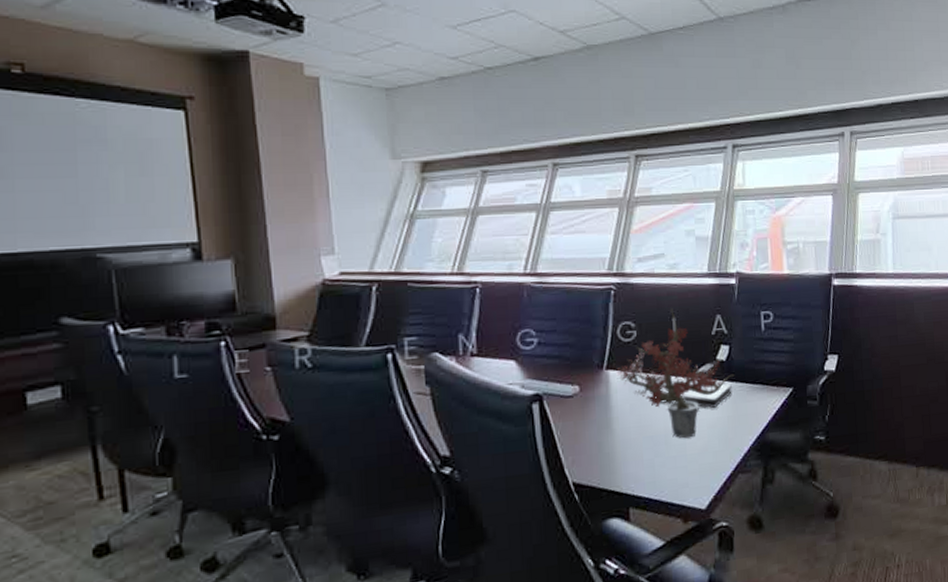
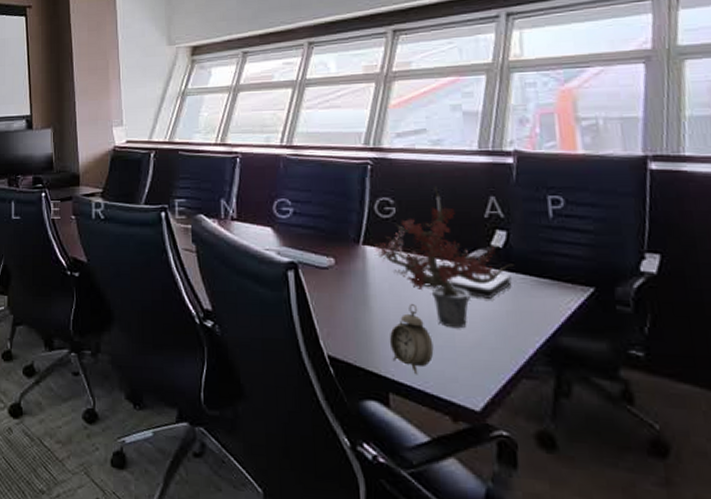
alarm clock: none [630,421,669,485] -> present [389,304,434,374]

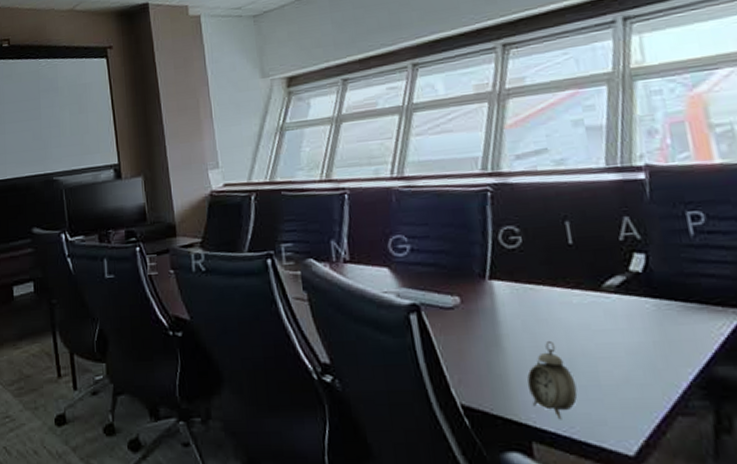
potted plant: present [375,187,513,329] -> none [502,210,656,365]
book: present [414,262,512,299] -> none [548,293,656,330]

